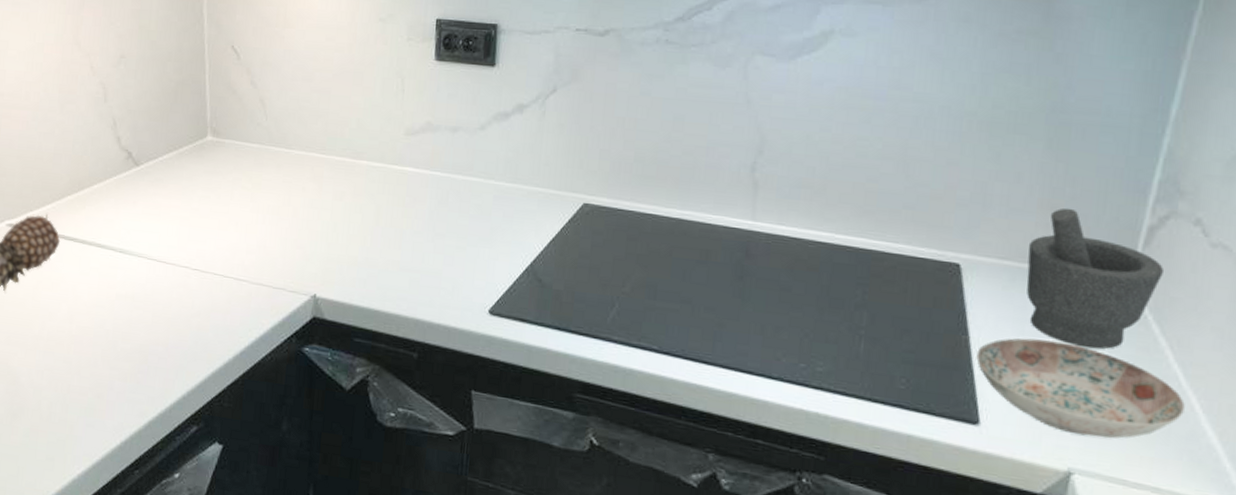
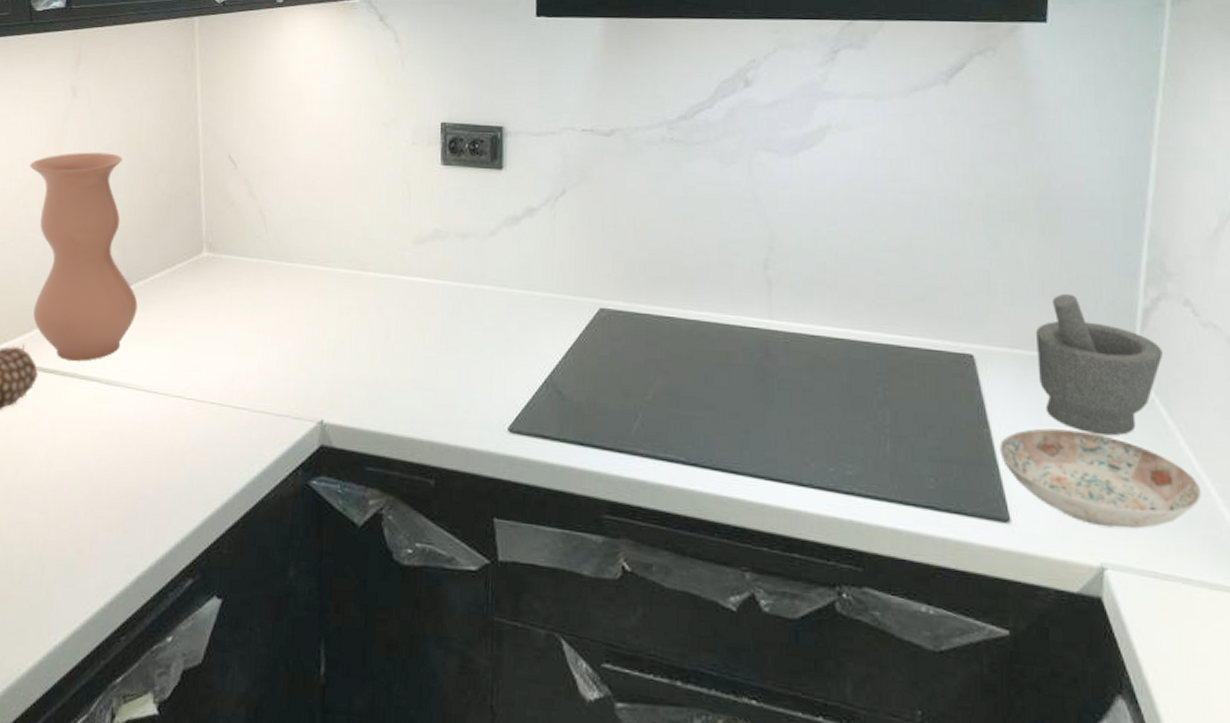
vase: none [48,39,148,232] -> present [29,152,138,361]

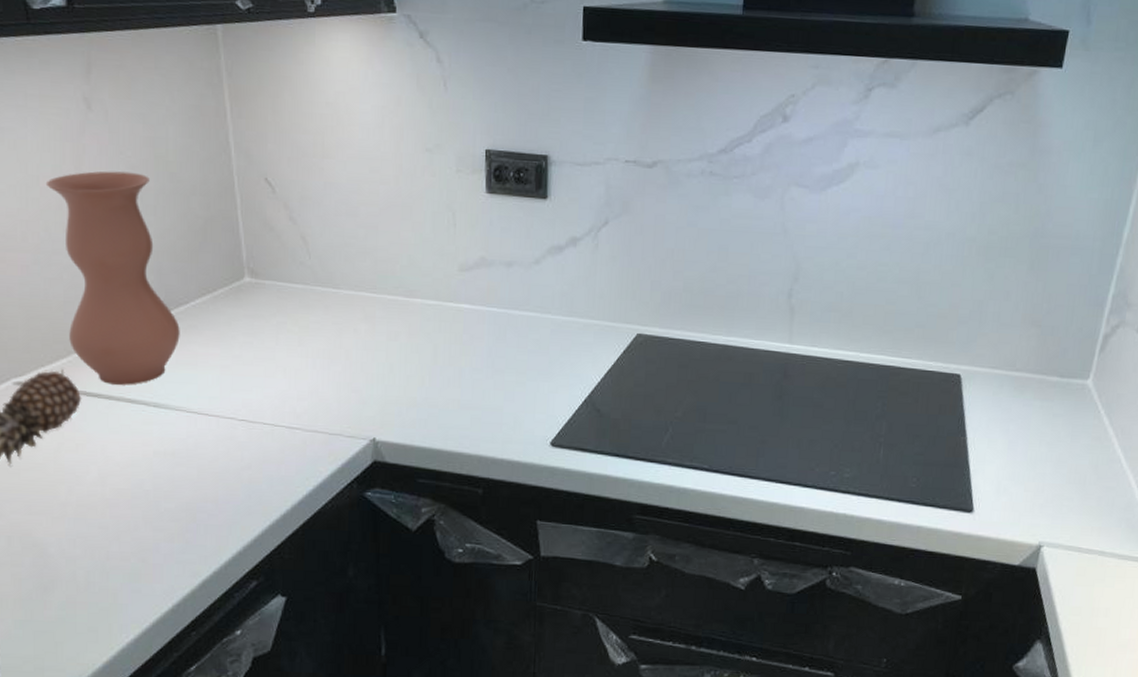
dish: present [999,428,1201,529] -> none [972,435,1125,515]
mortar and pestle: present [1035,293,1163,436] -> none [1011,321,1113,441]

